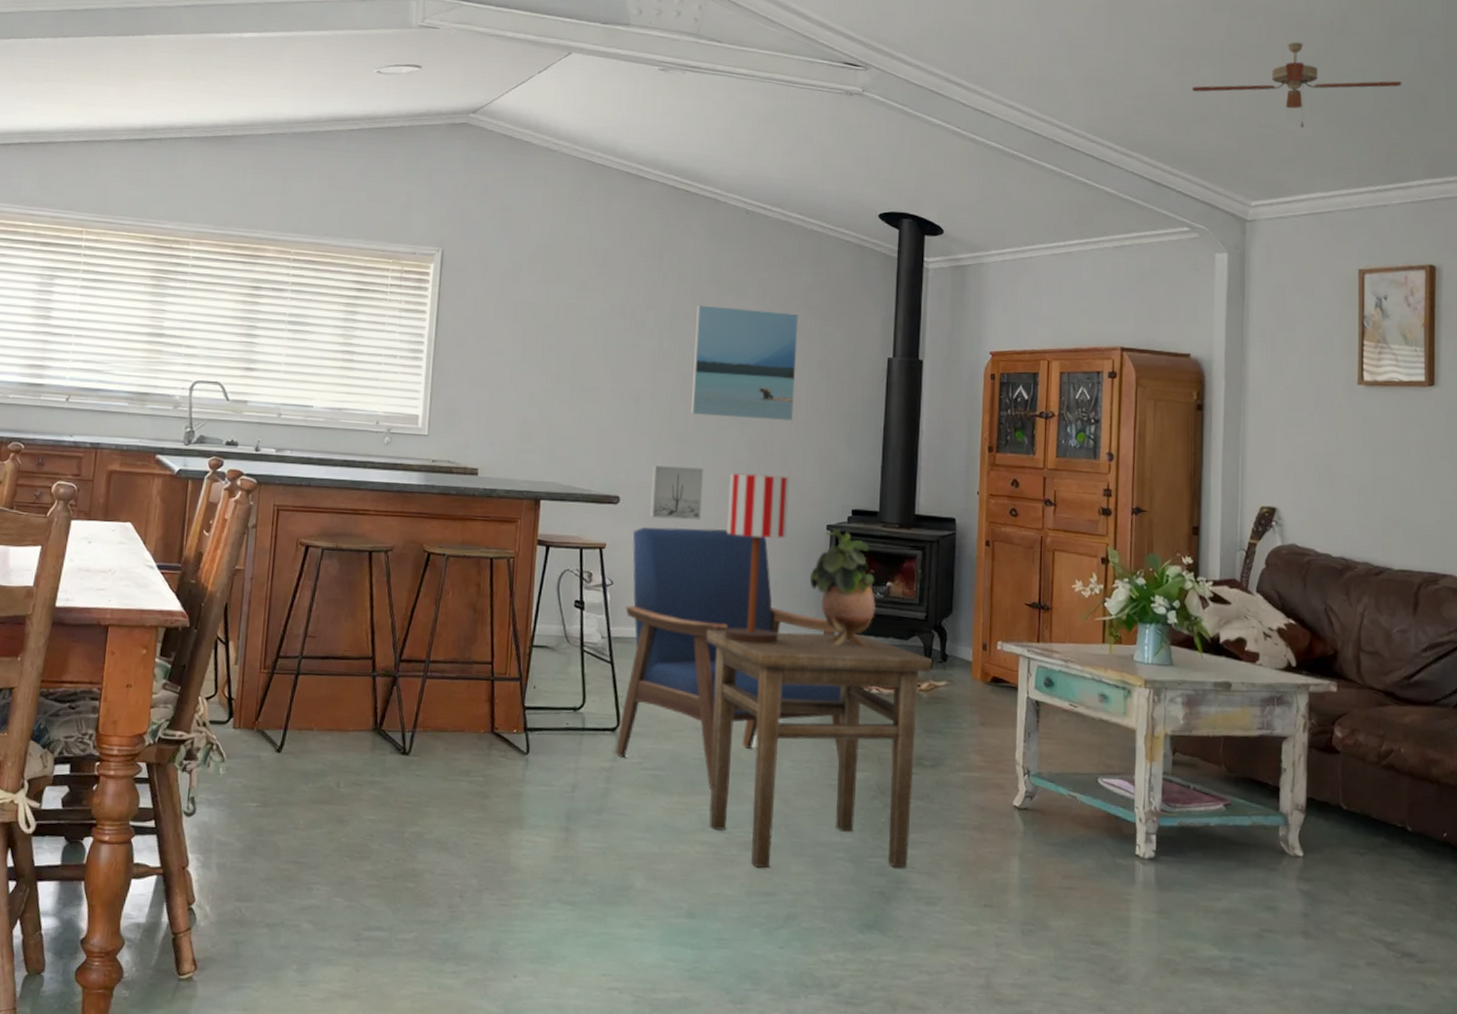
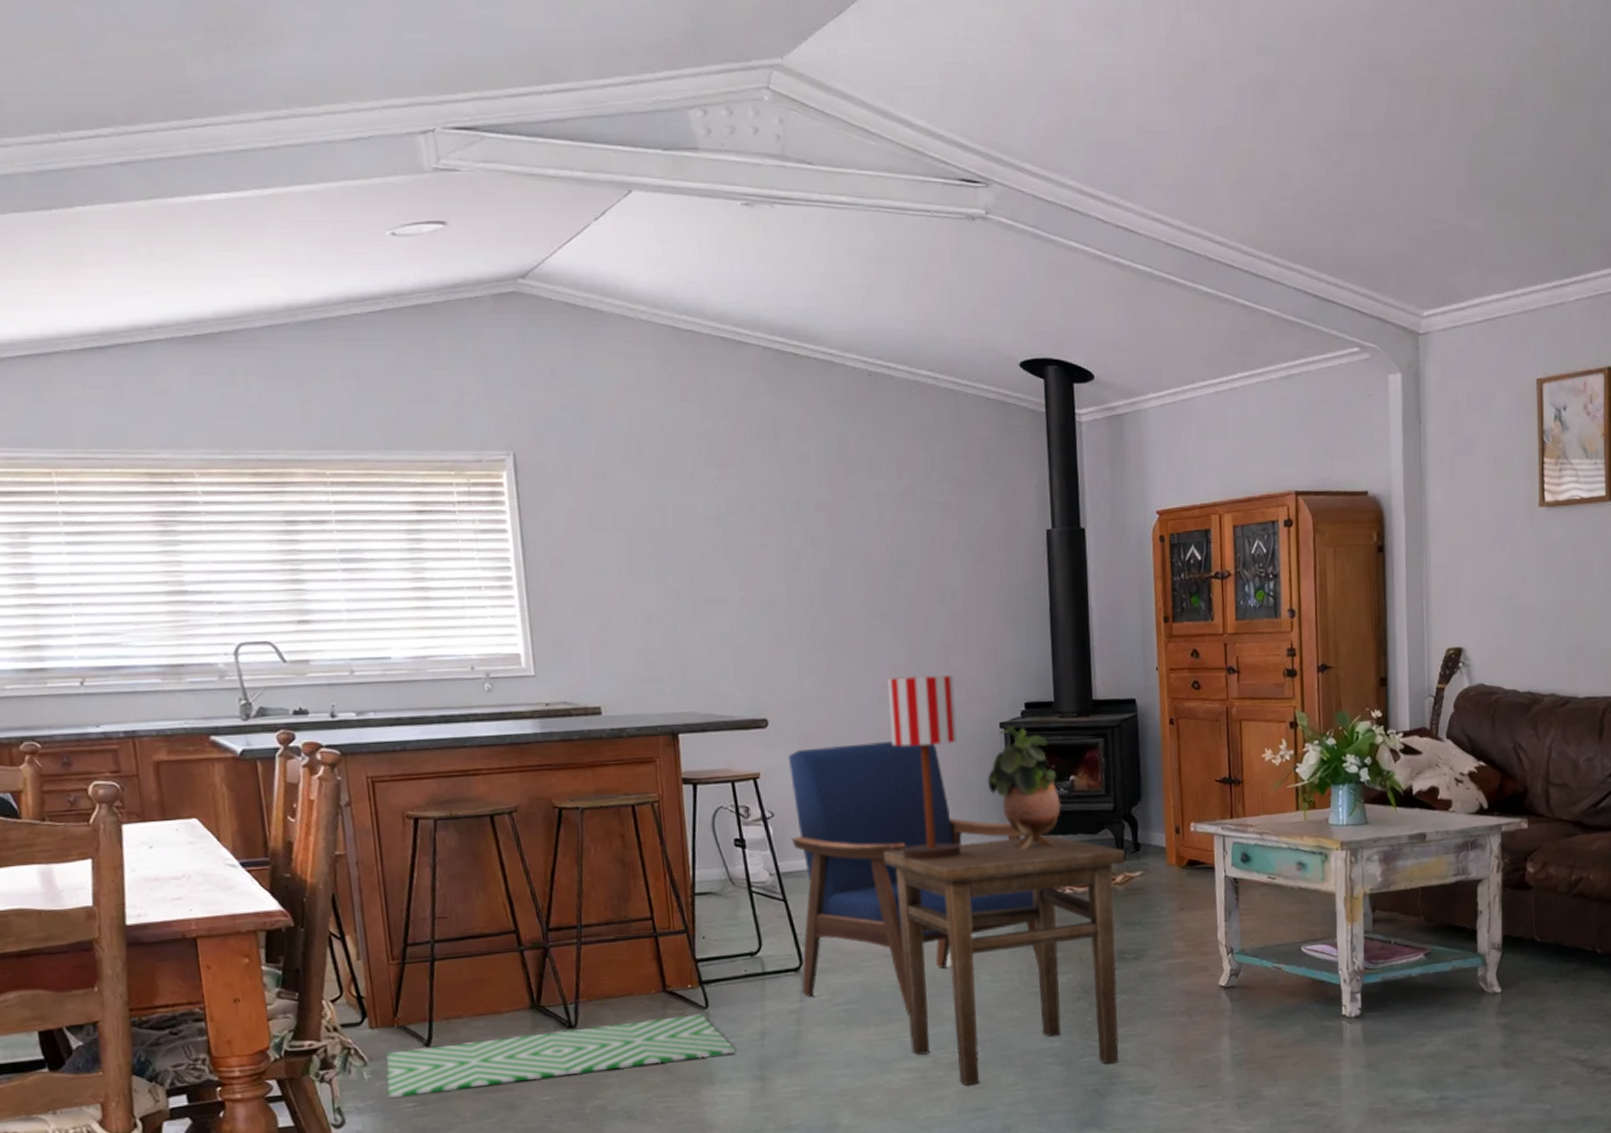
rug: none [236,752,546,802] -> present [386,1014,735,1098]
wall art: present [650,465,703,521] -> none [800,677,861,738]
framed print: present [690,304,799,422] -> none [825,488,951,618]
ceiling fan: present [1191,41,1402,128] -> none [1353,116,1576,220]

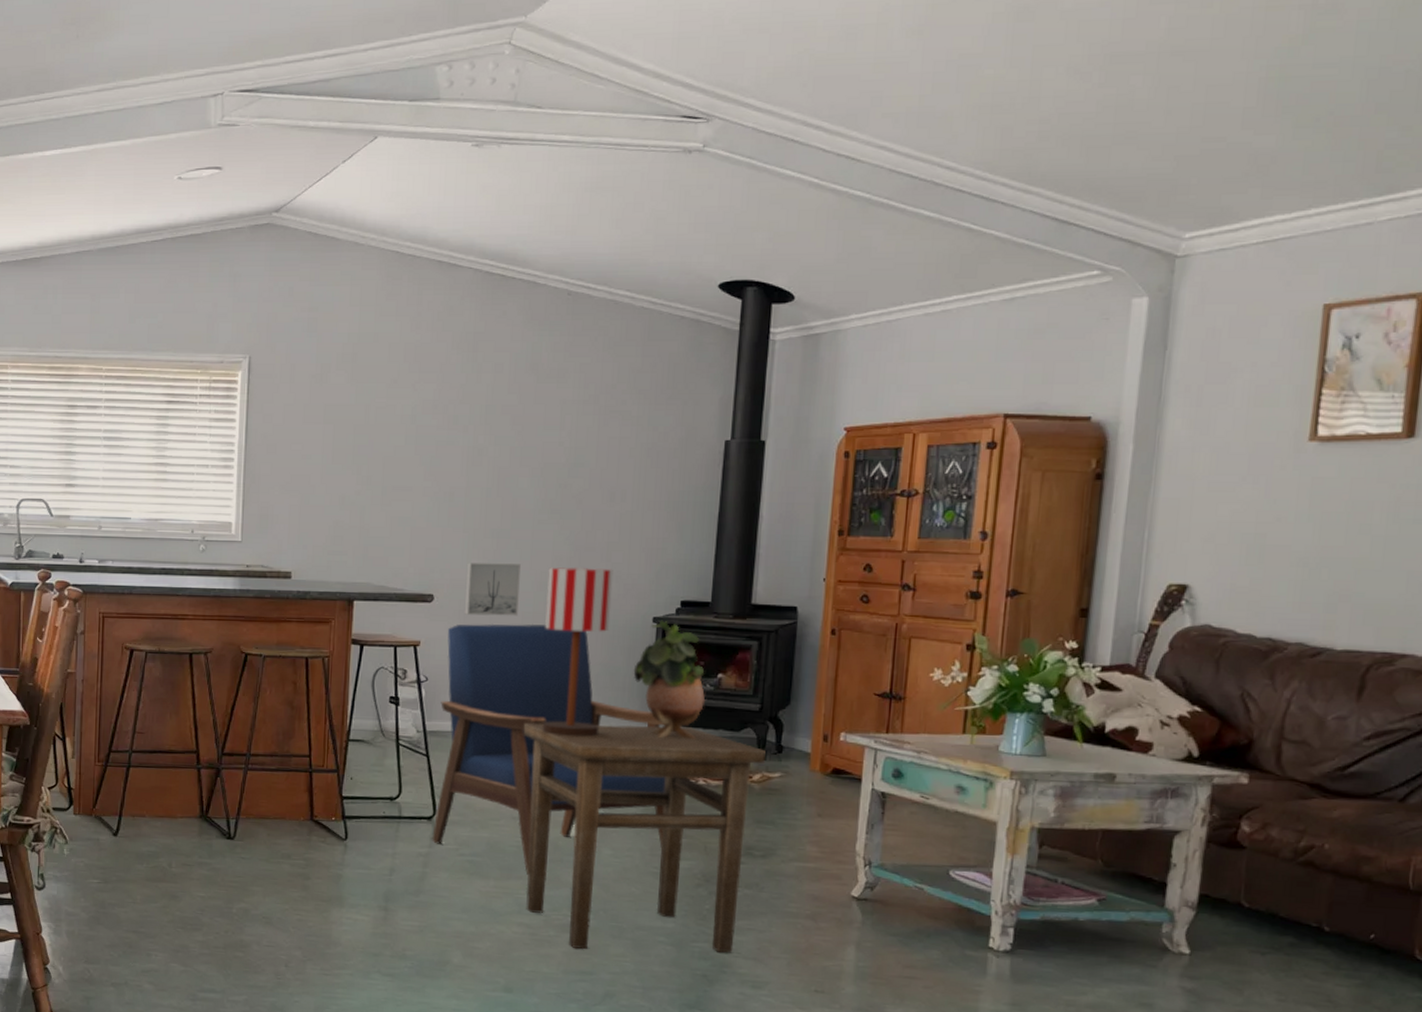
rug: present [386,1014,735,1098] -> none [80,836,365,883]
wall art: none [800,677,861,738] -> present [465,563,521,616]

